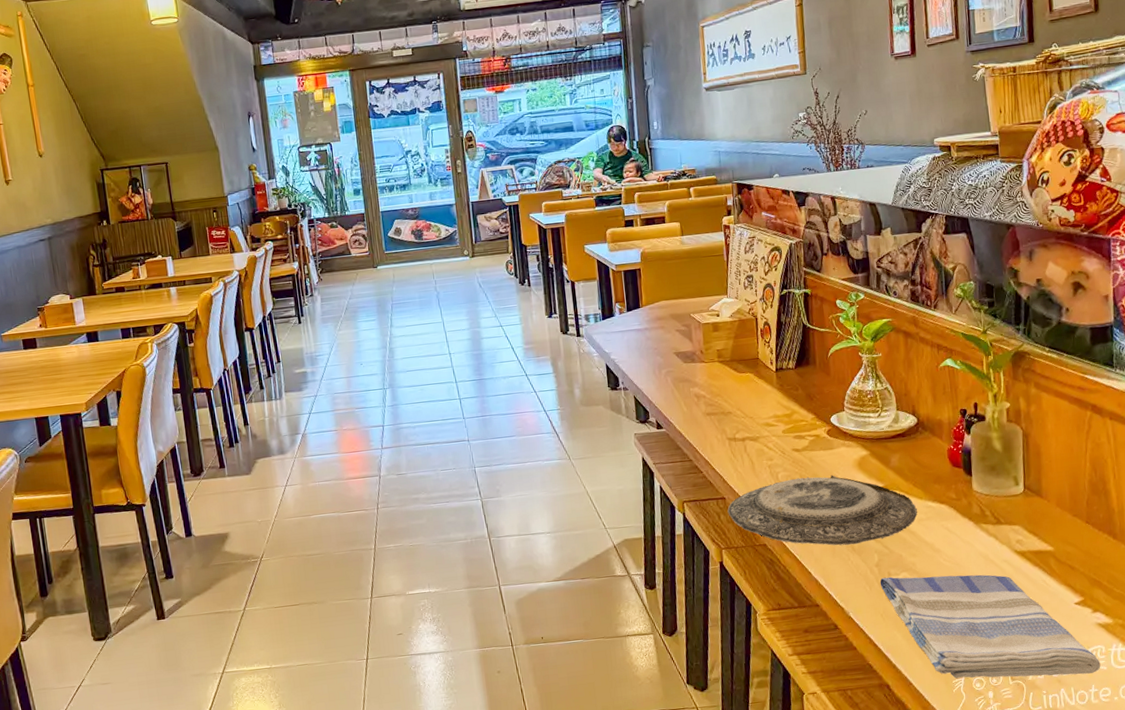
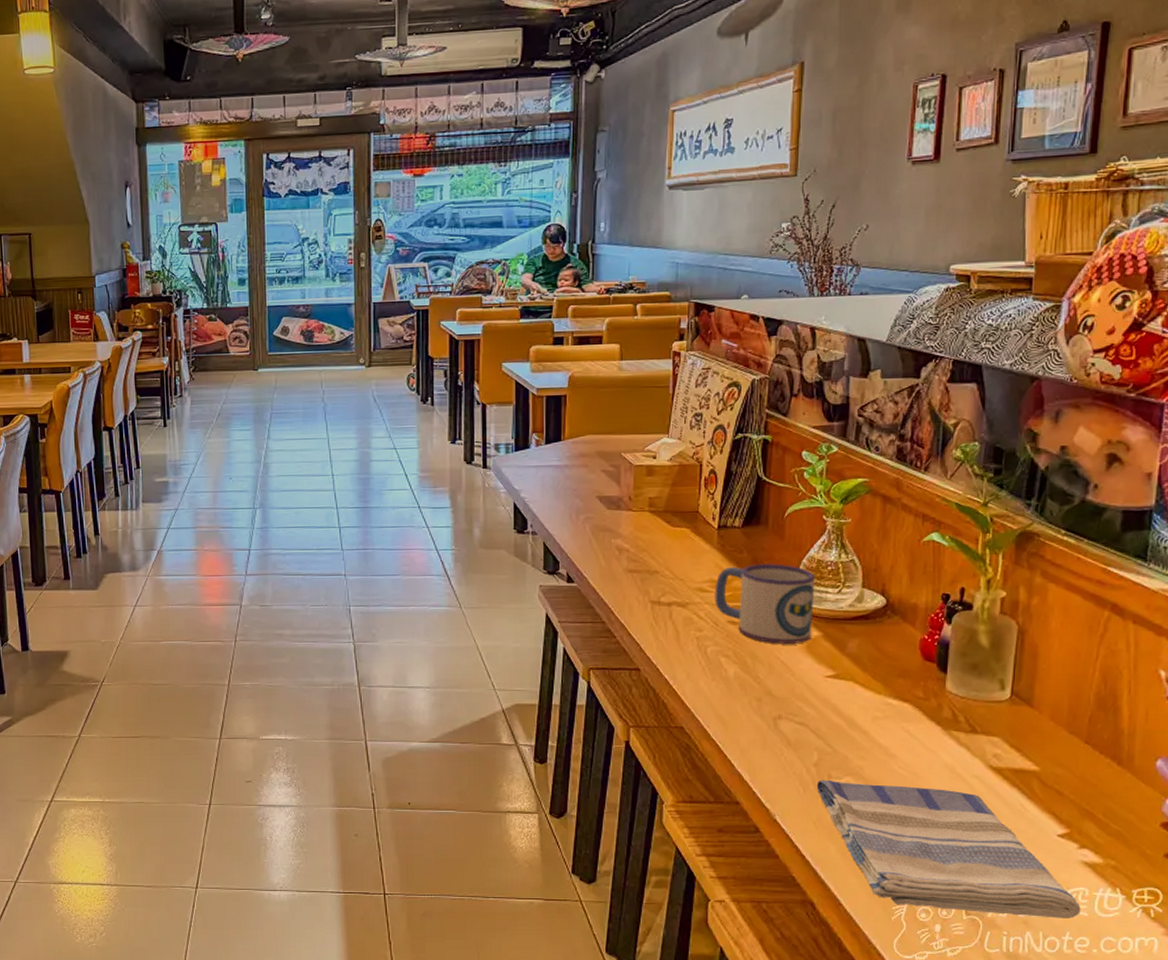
plate: present [727,475,918,546] -> none [641,655,874,739]
mug: none [779,396,862,465] -> present [714,564,815,644]

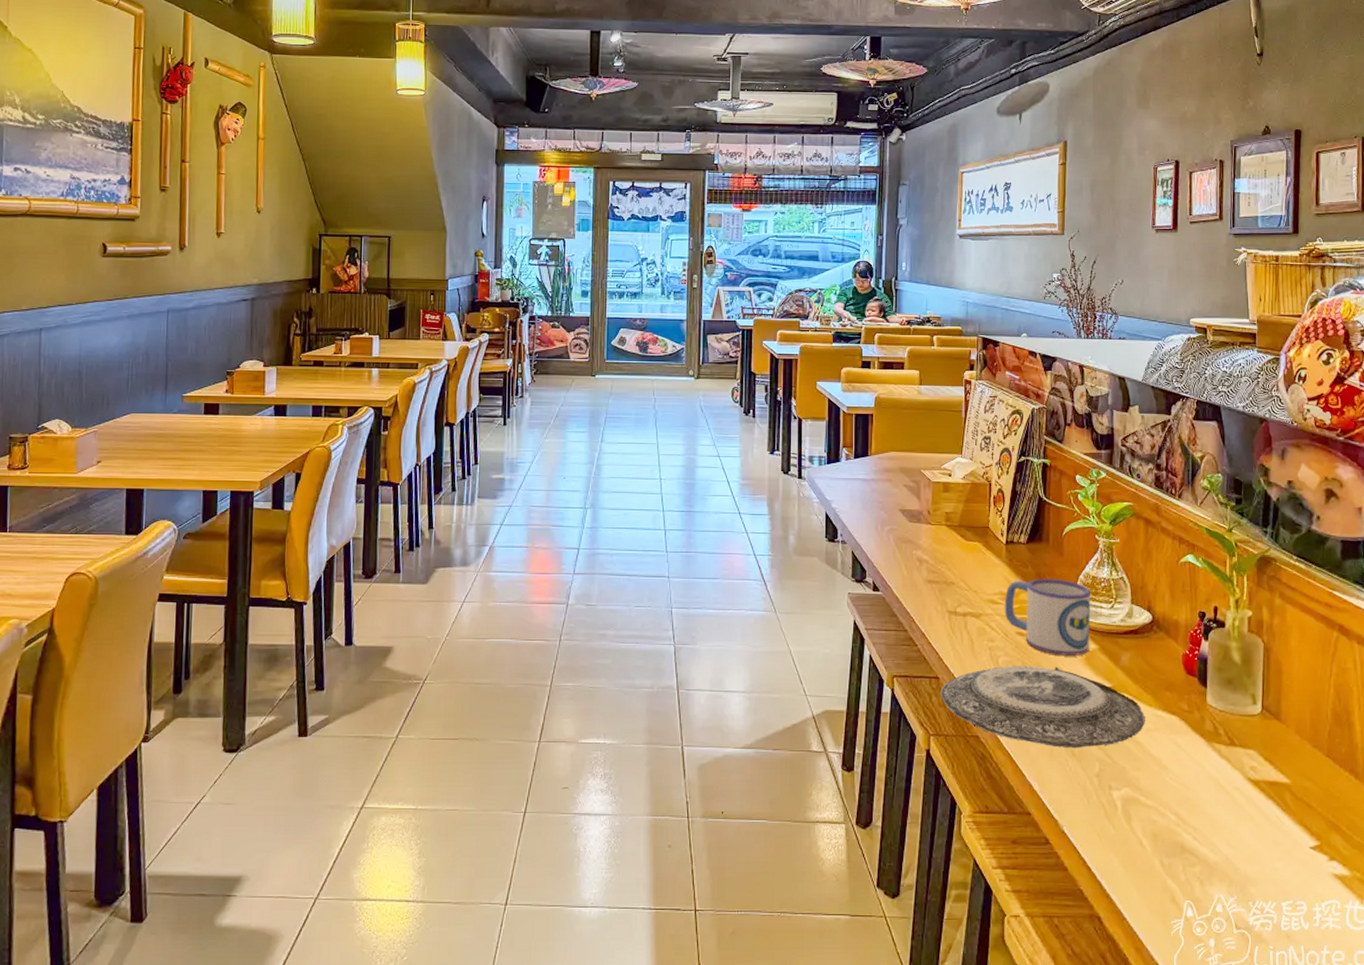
plate: none [641,655,874,739] -> present [940,665,1146,749]
dish towel: present [816,780,1081,918] -> none [1099,791,1335,932]

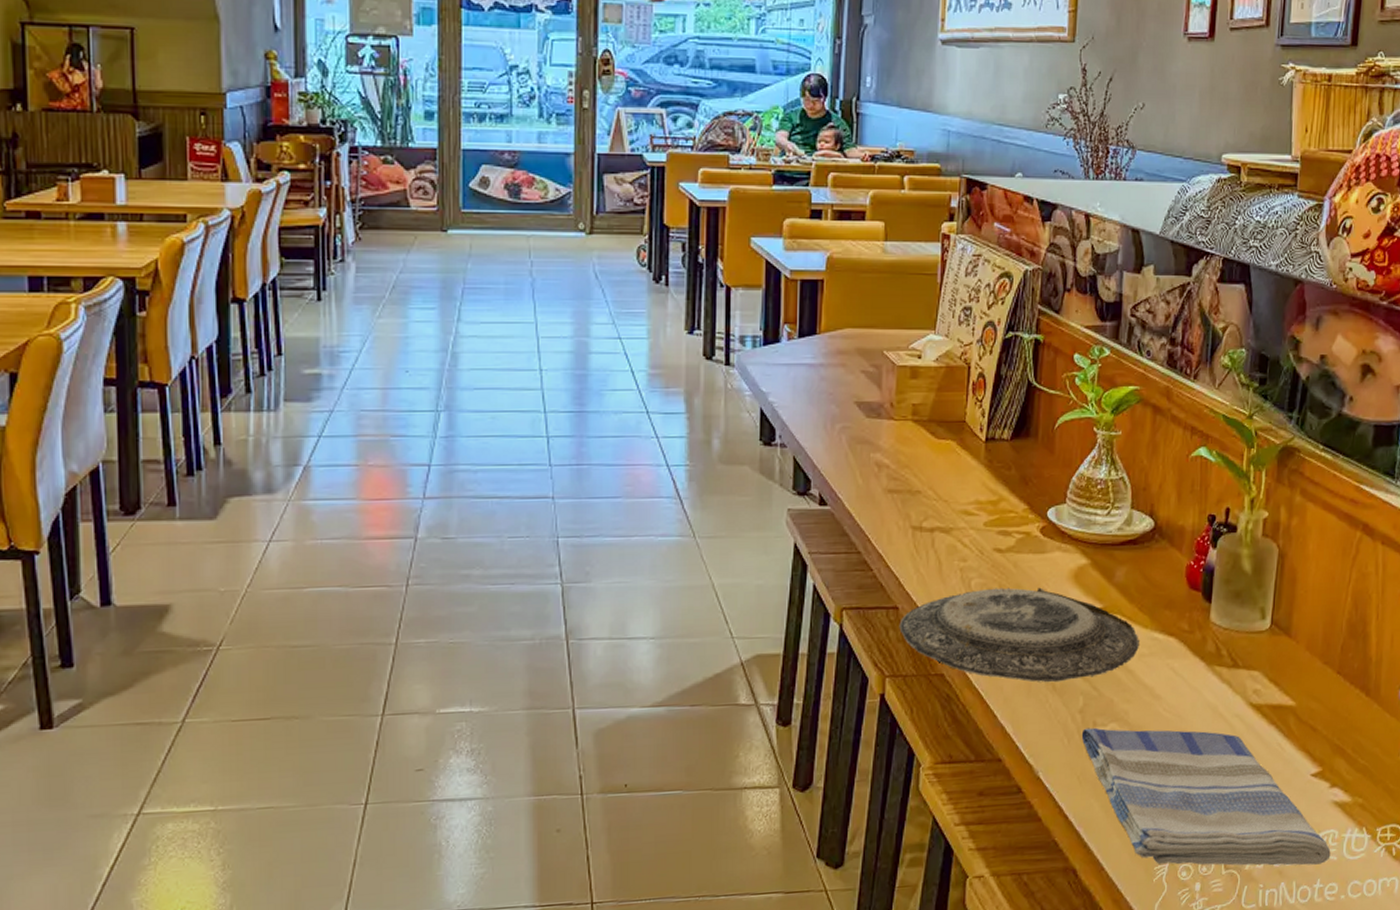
mug: present [1004,579,1091,655] -> none [980,482,1084,574]
dish towel: none [1099,791,1335,932] -> present [1081,727,1331,866]

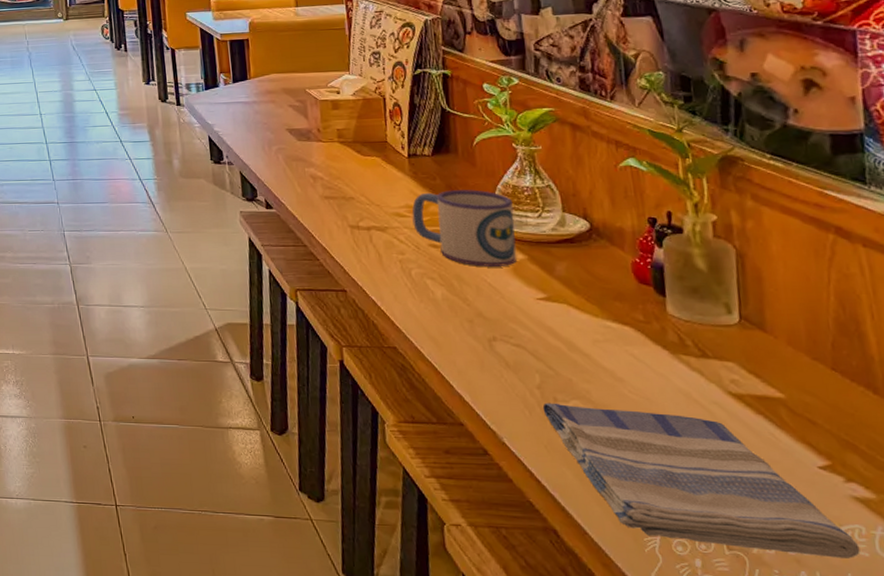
plate: present [899,587,1141,683] -> none [349,277,593,360]
mug: none [980,482,1084,574] -> present [412,190,517,267]

